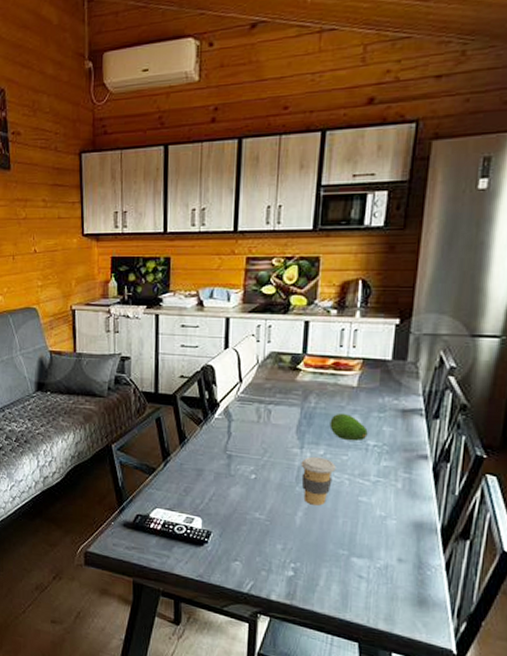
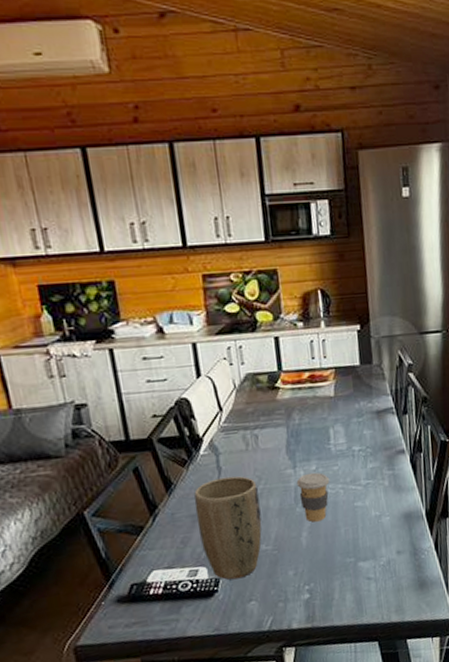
plant pot: none [201,442,262,538] -> present [194,476,262,580]
fruit: present [329,414,368,442] -> none [316,425,352,451]

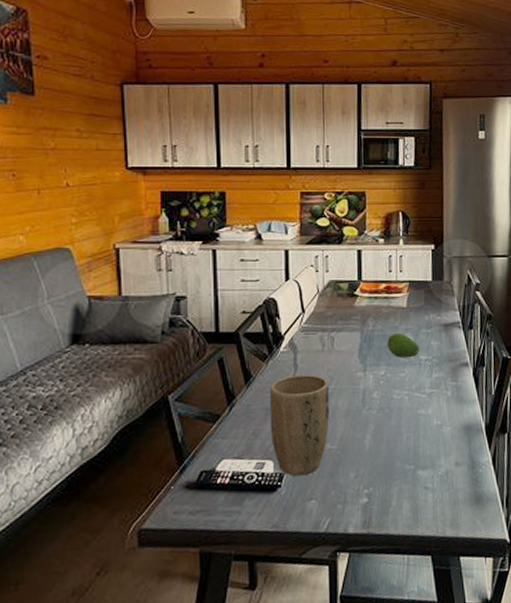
coffee cup: present [296,472,330,522] -> none [365,377,397,426]
fruit: none [316,425,352,451] -> present [387,333,420,358]

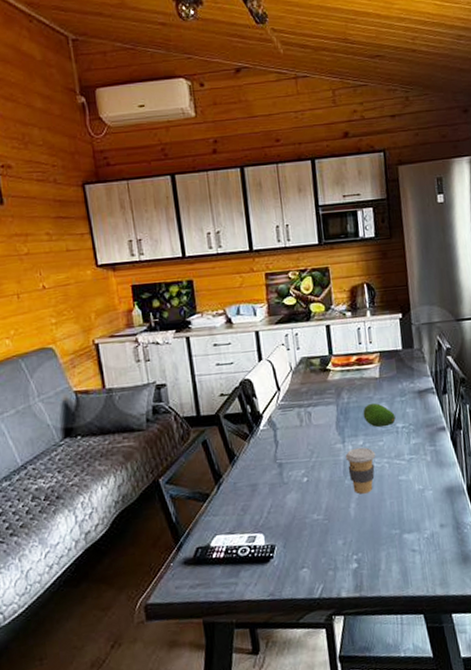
plant pot: present [269,374,329,476] -> none [254,449,314,547]
coffee cup: none [365,377,397,426] -> present [345,447,376,494]

